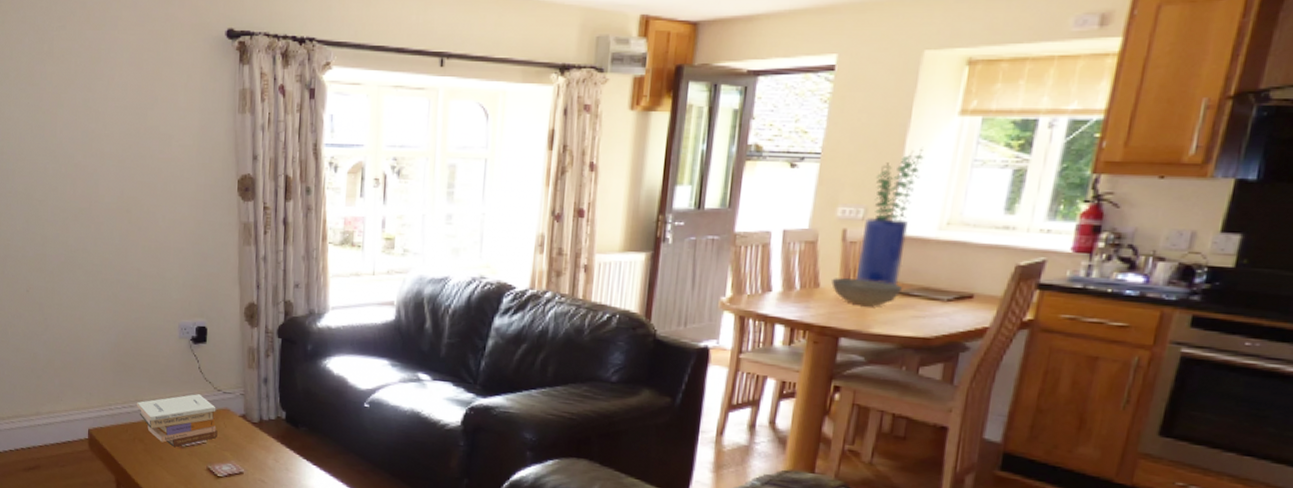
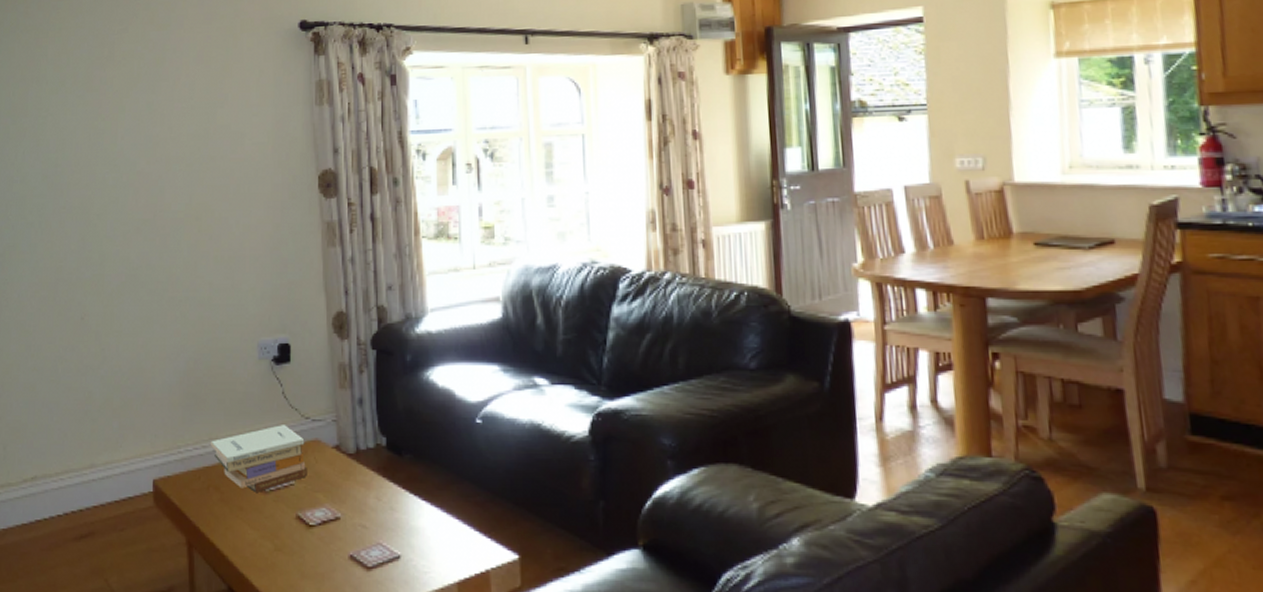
bowl: present [831,278,903,306] -> none [965,232,1041,260]
vase: present [855,148,924,286] -> none [986,92,1035,237]

